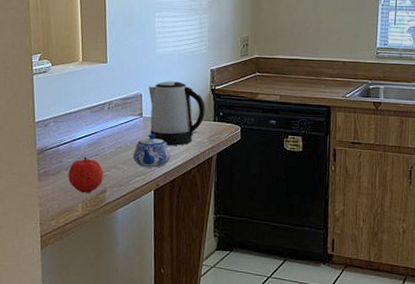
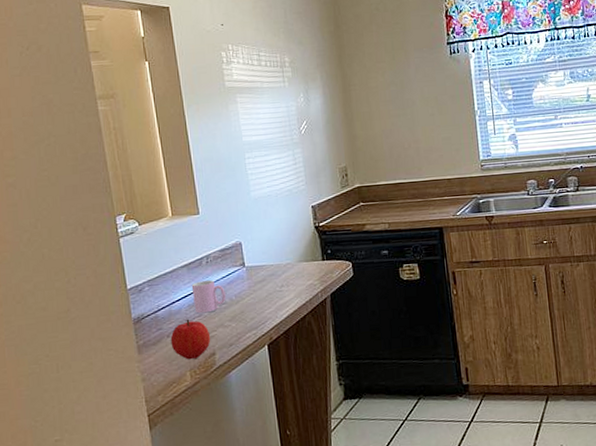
cup: none [92,124,122,154] -> present [191,280,226,314]
teapot: present [133,134,171,168] -> none [239,283,282,321]
kettle: present [148,81,205,146] -> none [248,223,312,293]

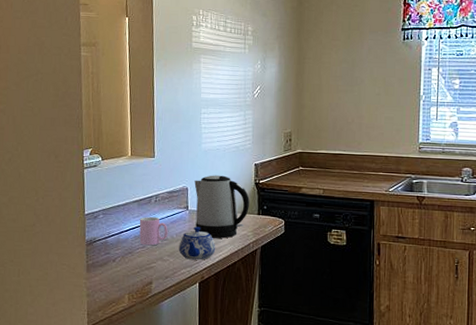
fruit: present [170,319,211,360] -> none [115,248,150,285]
teapot: none [239,283,282,321] -> present [178,226,216,260]
kettle: none [248,223,312,293] -> present [194,175,250,239]

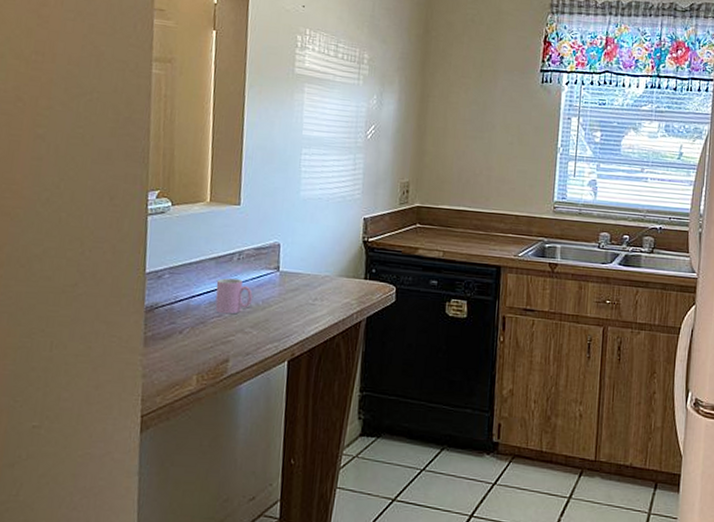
teapot: present [178,226,216,260] -> none [264,292,312,333]
kettle: present [194,175,250,239] -> none [287,229,356,307]

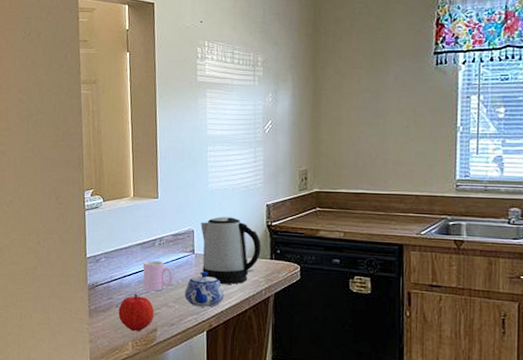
fruit: none [181,317,227,363] -> present [118,293,155,332]
teapot: none [264,292,312,333] -> present [184,271,225,307]
kettle: none [287,229,356,307] -> present [201,216,261,285]

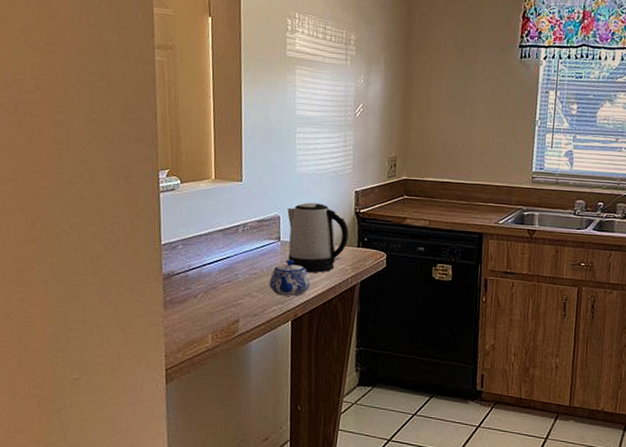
fruit: present [118,293,155,332] -> none [197,283,237,323]
cup: present [142,261,173,291] -> none [224,248,257,280]

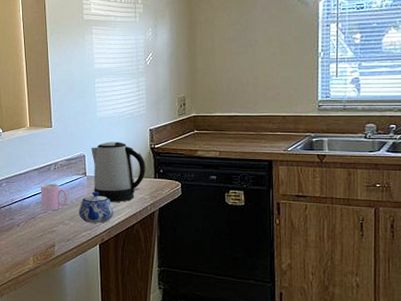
cup: none [224,248,257,280] -> present [40,184,68,211]

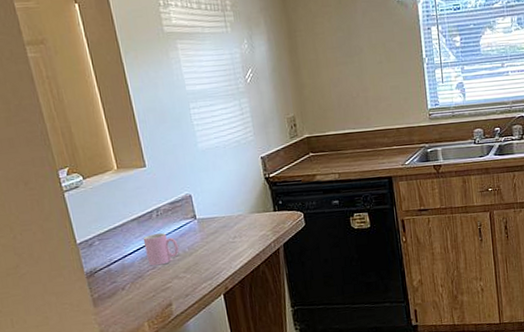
teapot: present [78,191,115,223] -> none [193,235,236,272]
kettle: present [91,141,146,202] -> none [197,175,264,245]

